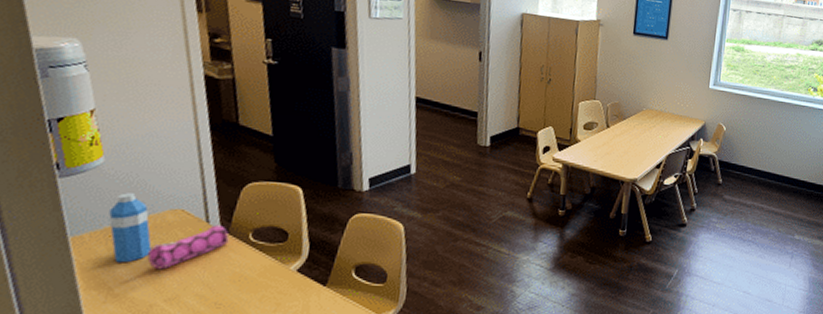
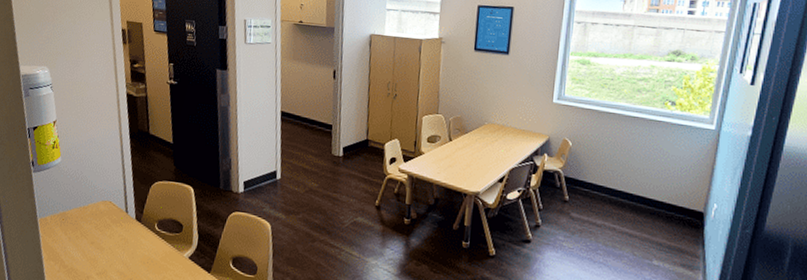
water bottle: present [109,193,152,263] -> none [63,186,90,242]
pencil case: present [147,225,229,270] -> none [86,215,141,249]

